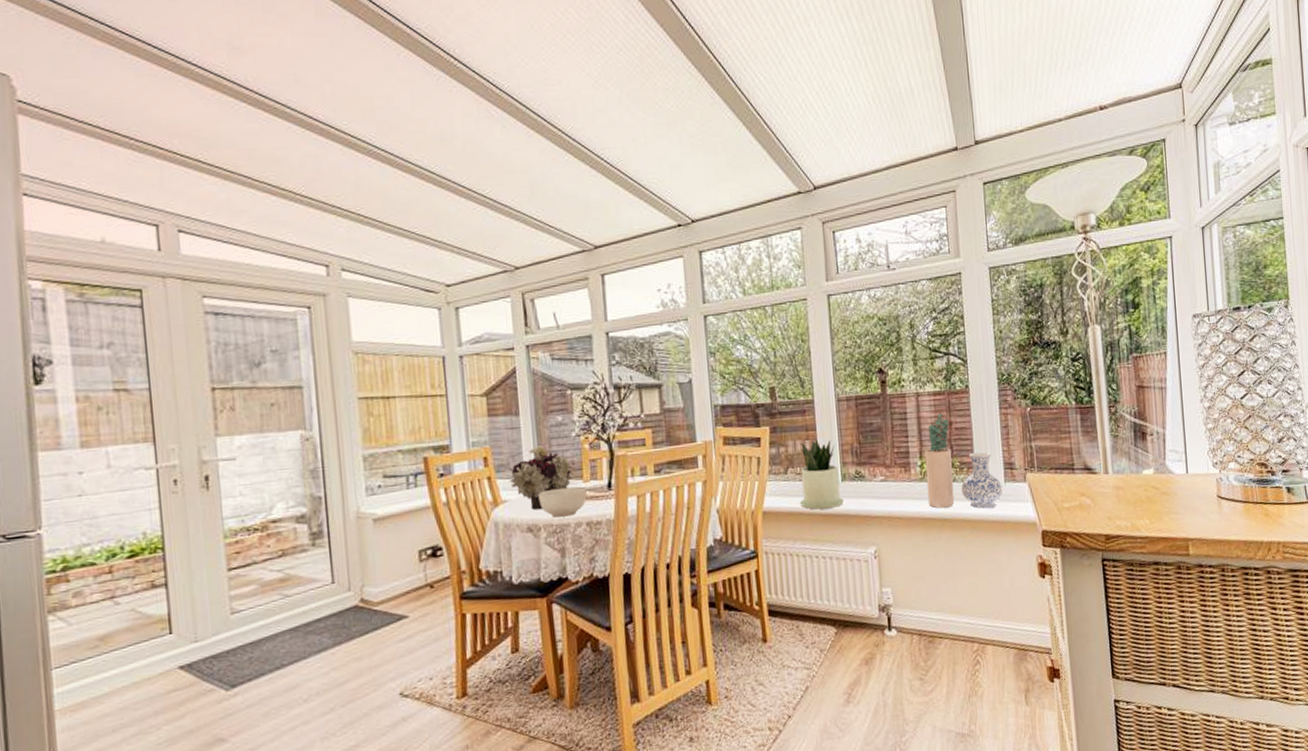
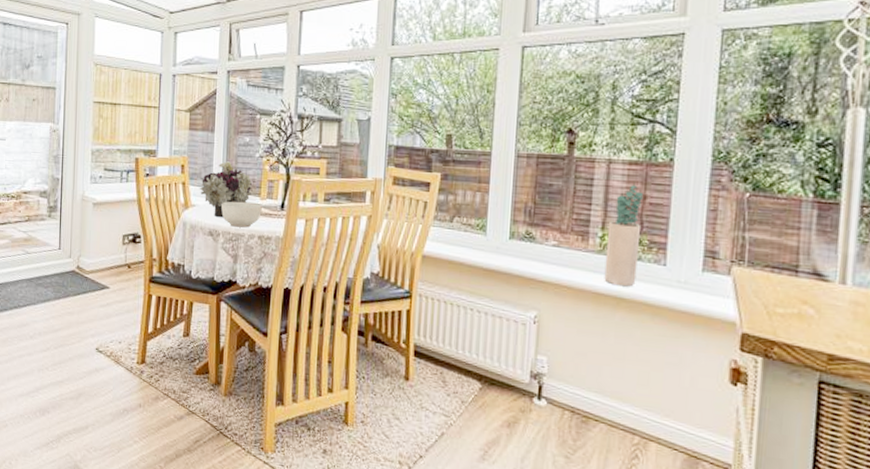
planter: present [799,439,844,510] -> none [460,193,509,264]
vase: present [961,452,1003,510] -> none [646,233,698,298]

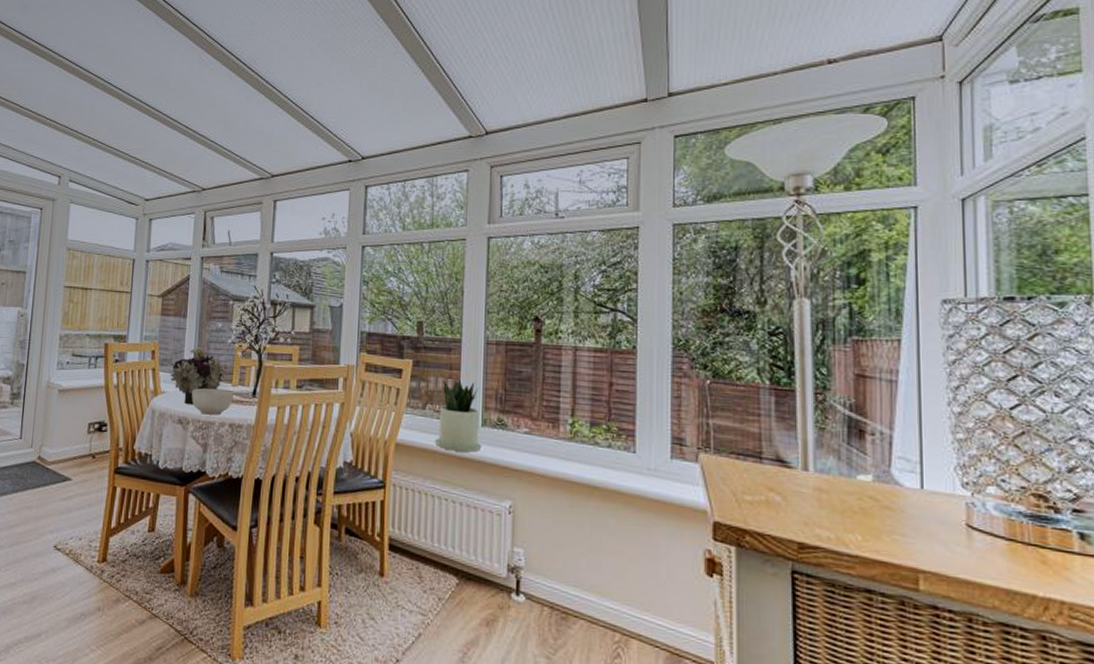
planter: none [460,193,509,264] -> present [434,379,482,453]
vase: present [604,181,644,287] -> none [576,368,610,475]

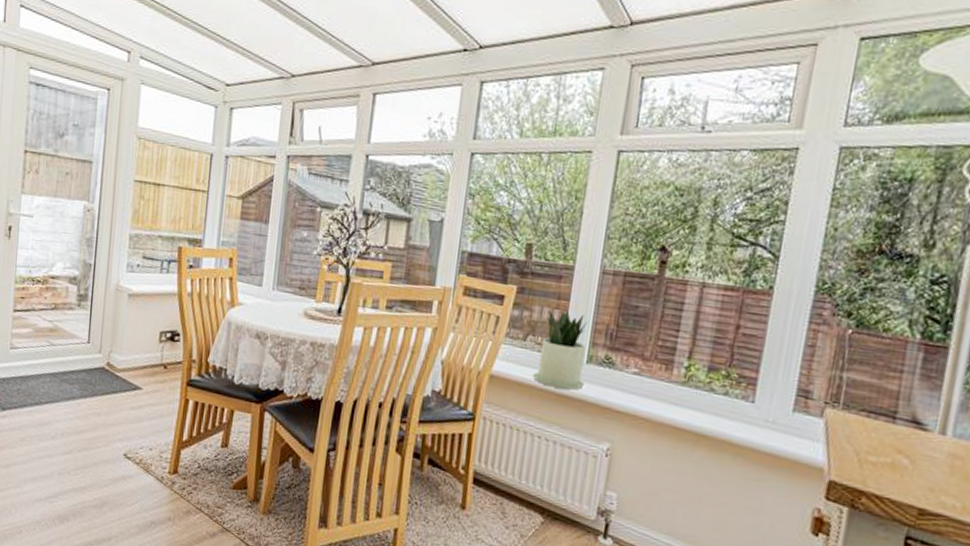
flower arrangement: present [169,347,225,405] -> none [247,257,308,320]
bowl: present [191,387,235,415] -> none [271,301,318,332]

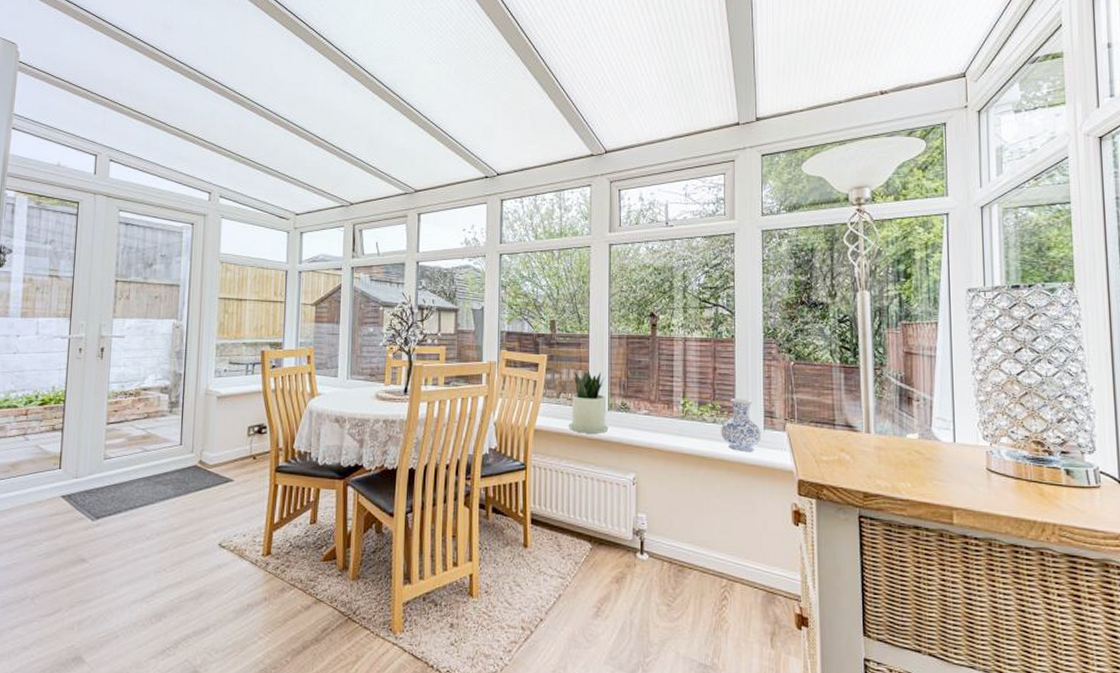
vase: none [732,367,788,438] -> present [721,399,761,453]

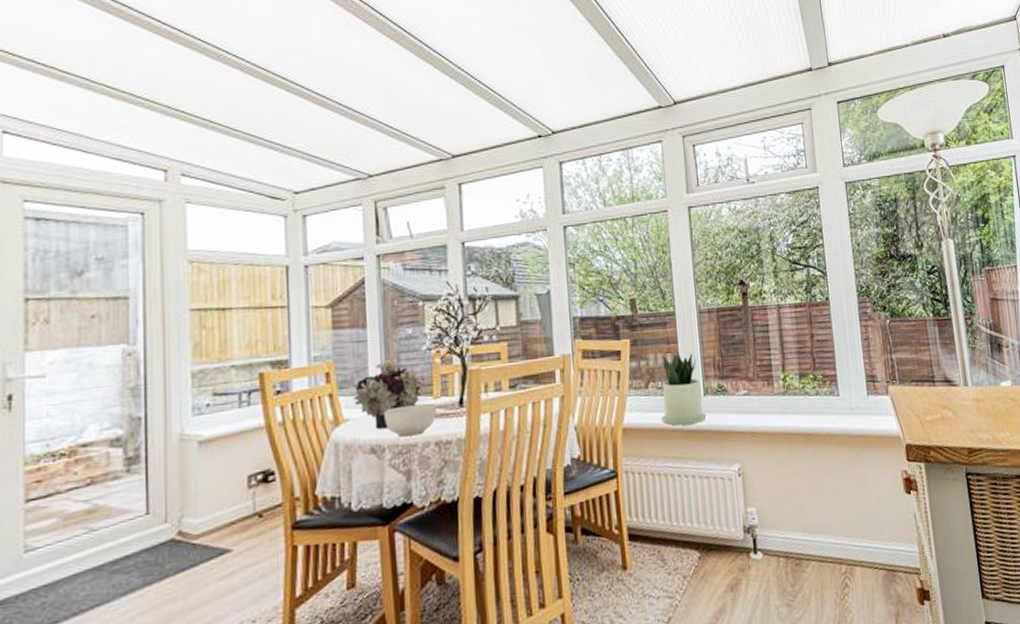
flower arrangement: none [325,351,377,405] -> present [352,360,422,430]
bowl: none [346,388,388,413] -> present [383,403,438,437]
vase: present [721,399,761,453] -> none [824,364,866,424]

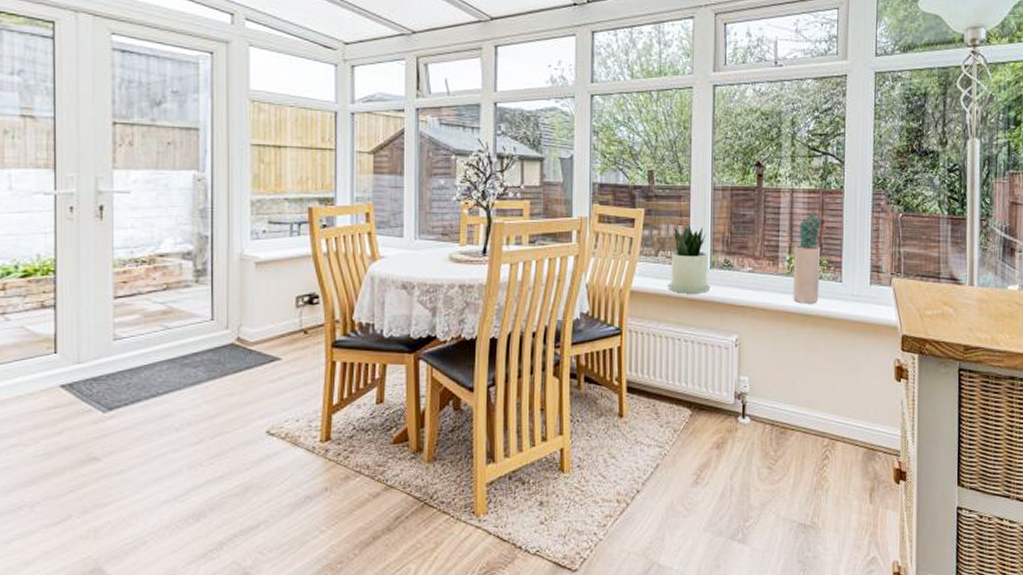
flower arrangement: present [352,360,422,430] -> none [388,207,450,269]
bowl: present [383,403,438,437] -> none [414,249,463,277]
vase: none [787,322,818,423] -> present [793,207,822,304]

